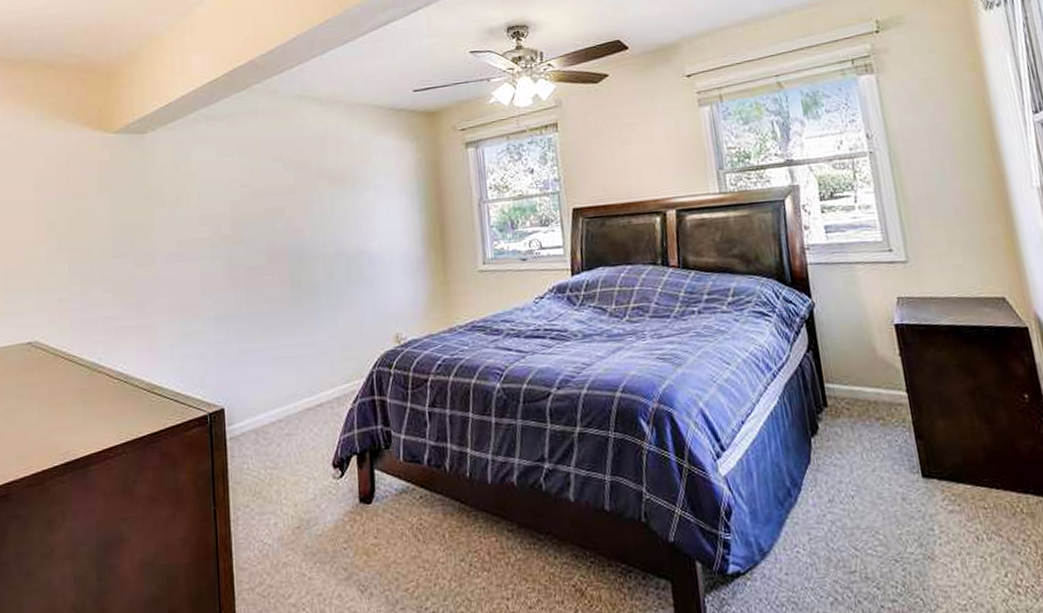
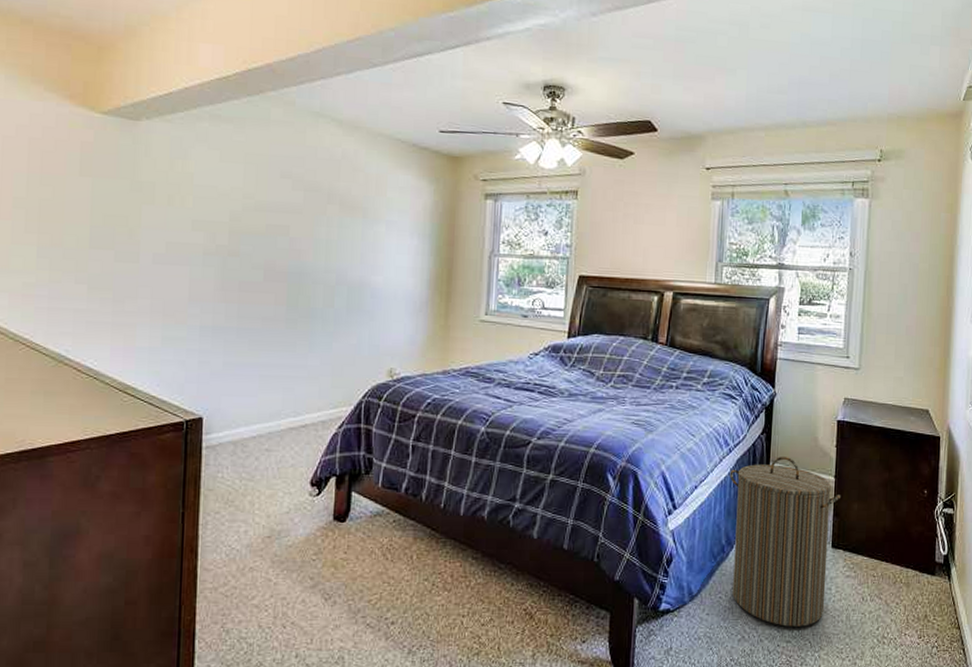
laundry hamper: none [778,374,931,582] -> present [729,457,842,627]

